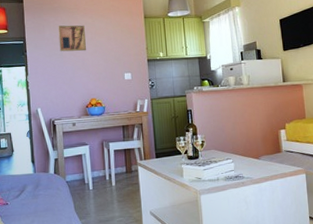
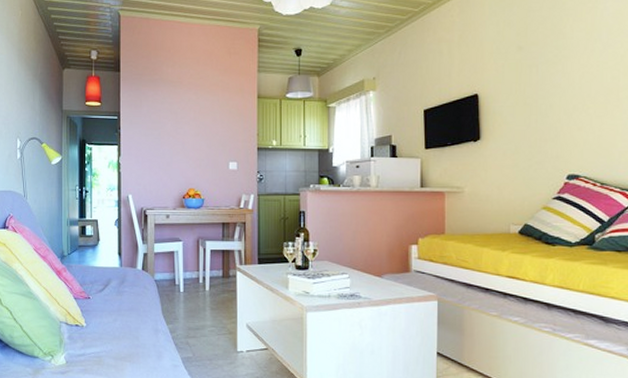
wall art: present [58,25,86,52] -> none [157,101,187,133]

